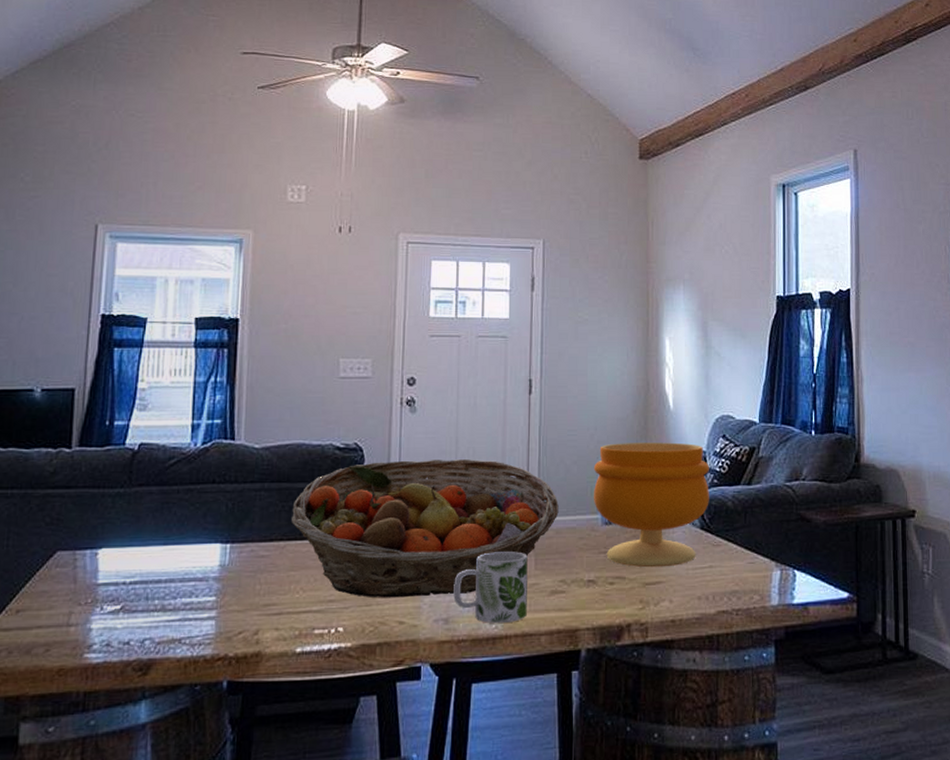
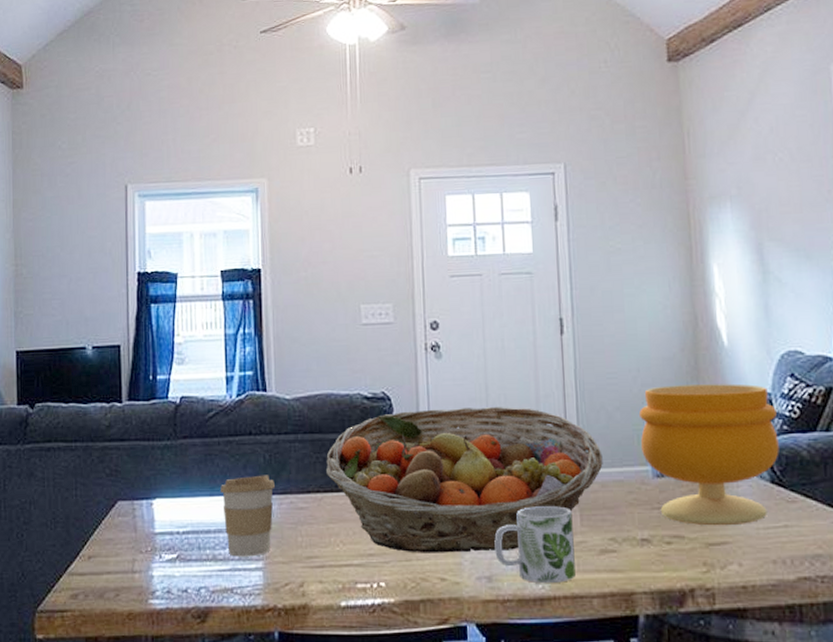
coffee cup: none [176,523,236,606] -> present [220,475,275,557]

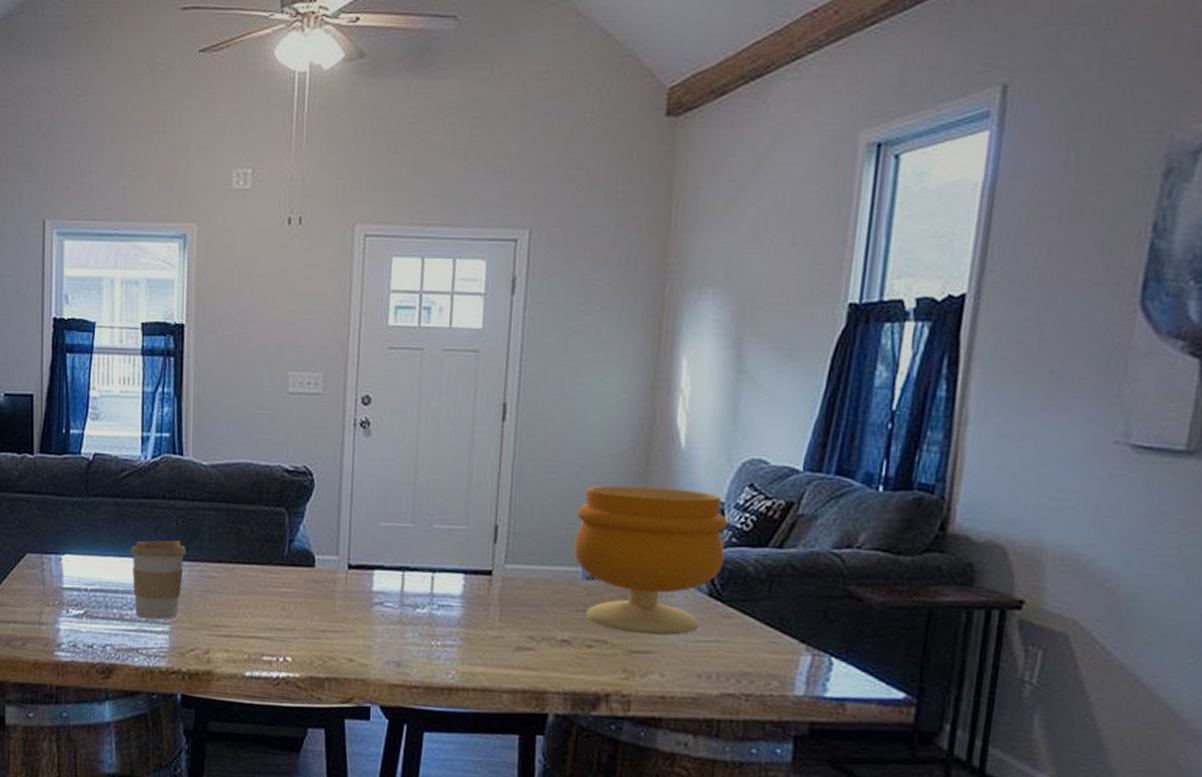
fruit basket: present [325,407,603,553] -> none [239,488,532,638]
mug: present [494,506,576,584] -> none [407,597,492,675]

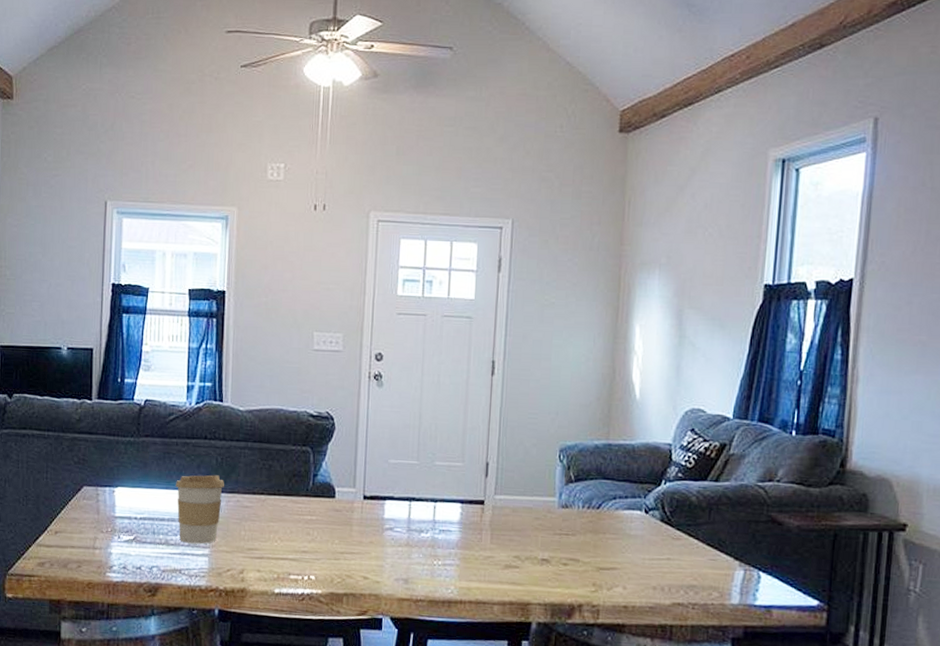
footed bowl: present [573,485,727,635] -> none [550,429,674,554]

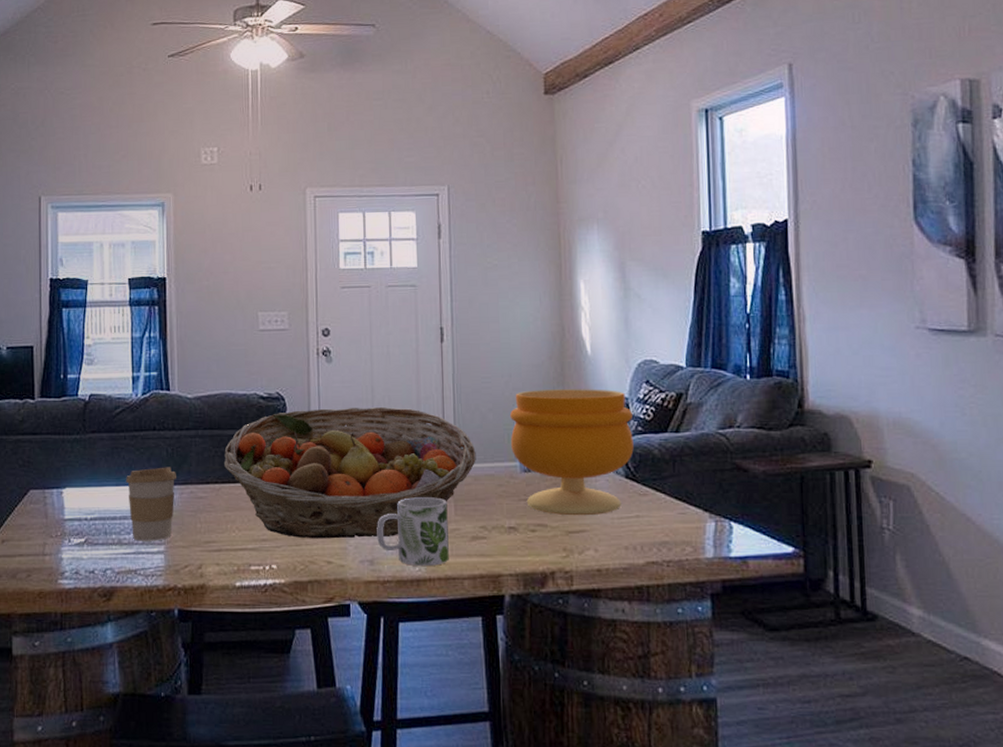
fruit basket: none [270,430,517,559] -> present [223,407,476,539]
mug: none [413,523,484,590] -> present [377,497,449,567]
footed bowl: none [550,429,674,554] -> present [510,389,634,516]

